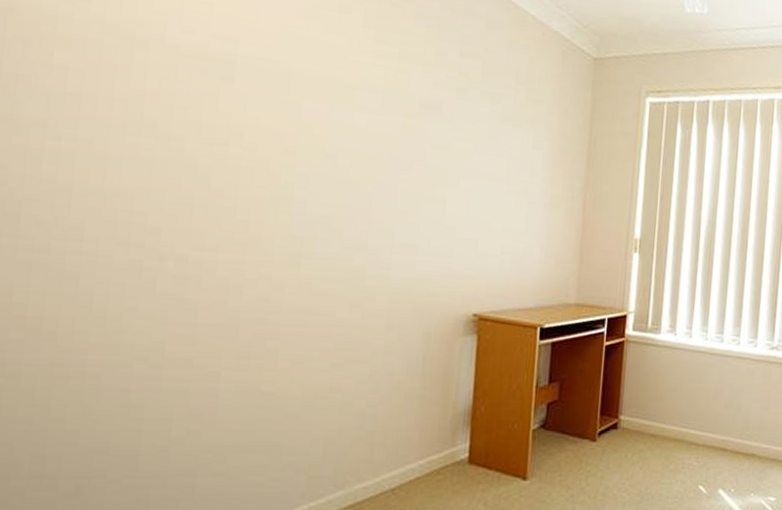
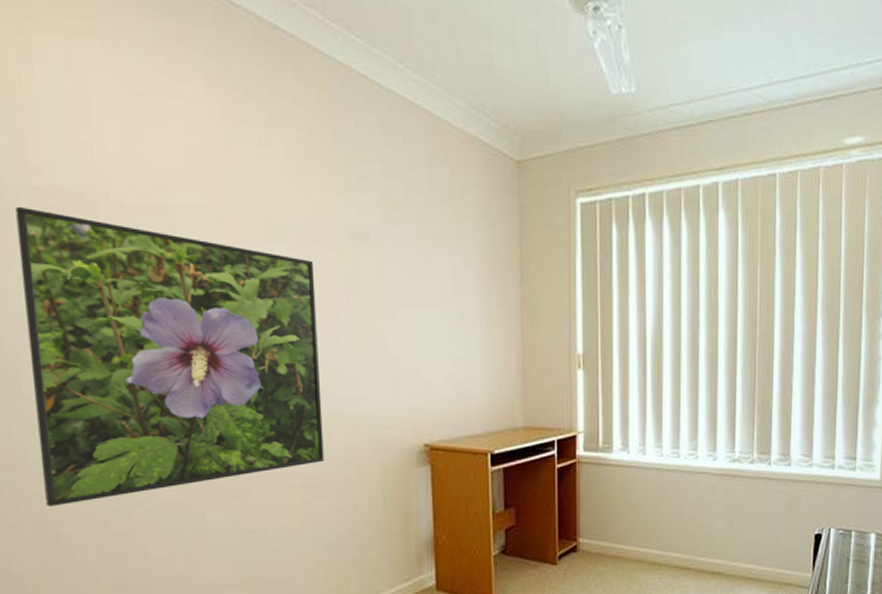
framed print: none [25,35,380,356] -> present [15,206,324,507]

